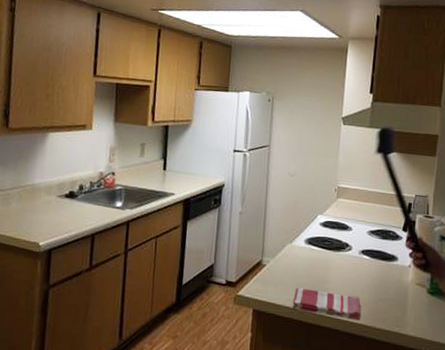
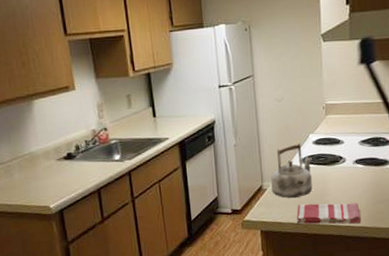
kettle: none [271,222,317,280] -> present [270,143,312,198]

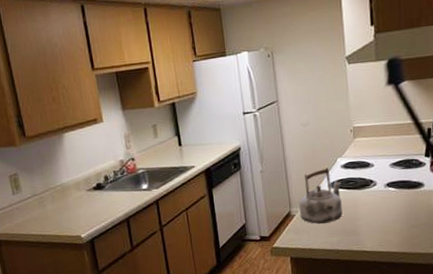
dish towel: present [296,202,361,224] -> none [327,227,396,250]

